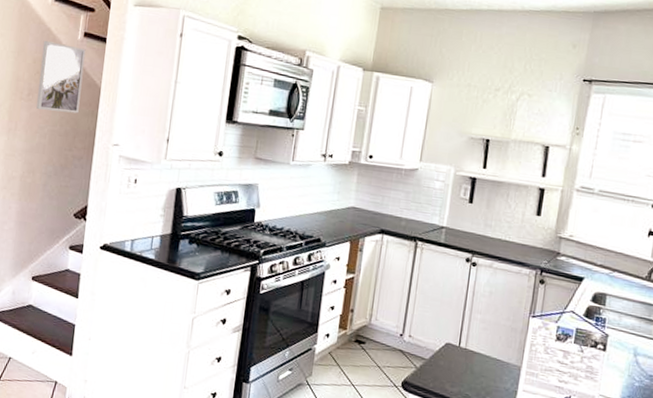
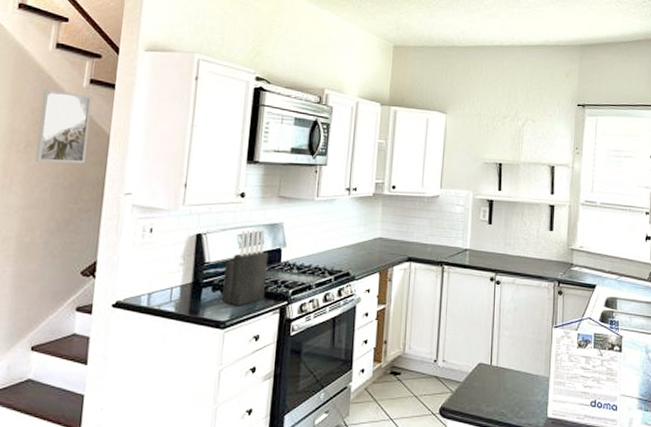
knife block: none [197,187,243,260] -> present [222,228,269,306]

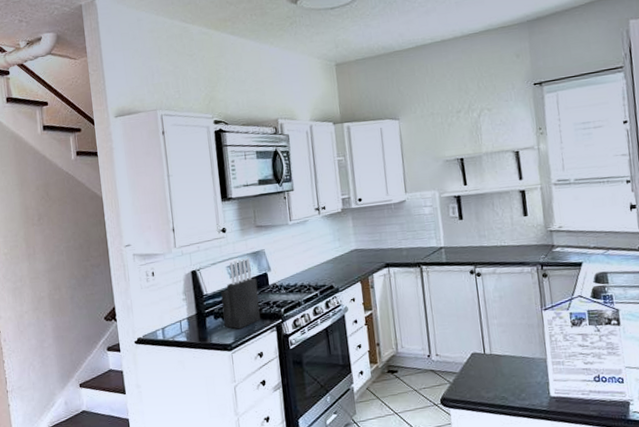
wall art: present [36,90,92,164] -> none [41,166,87,230]

